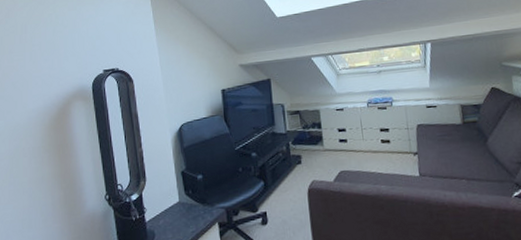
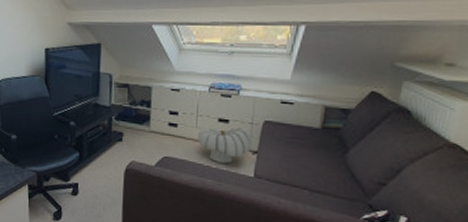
ottoman: none [365,133,413,169] -> present [198,127,253,164]

